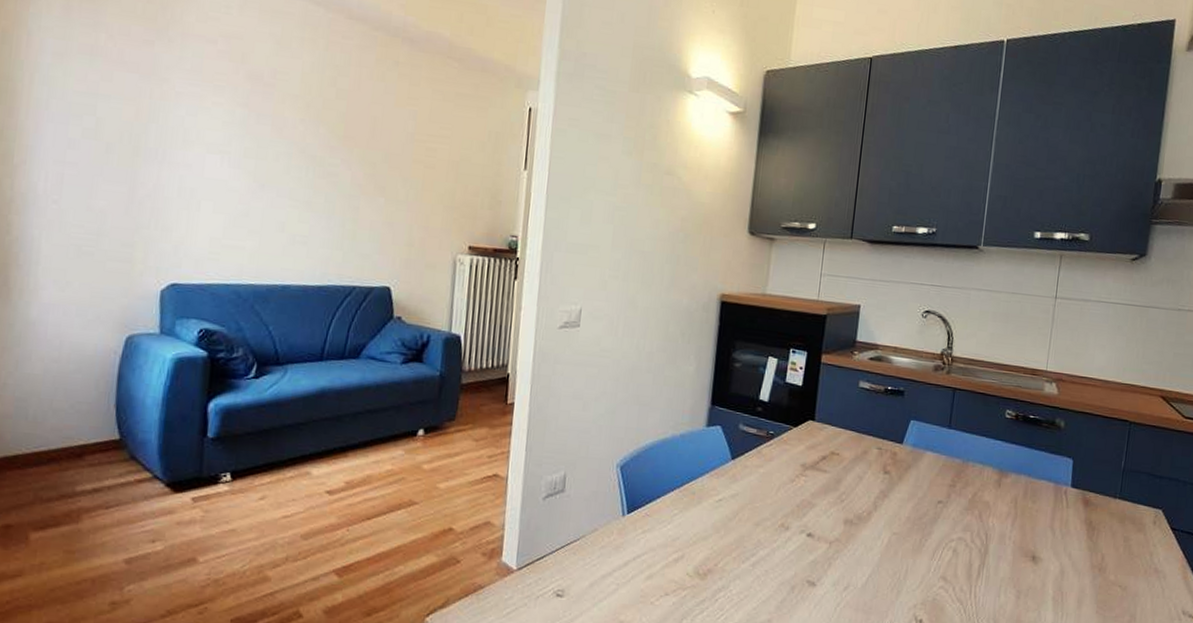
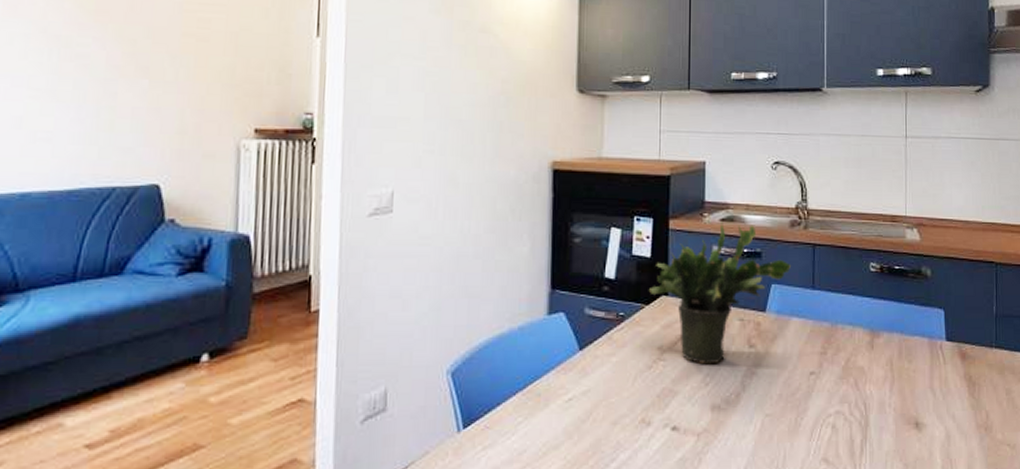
potted plant: none [797,360,931,485] -> present [648,221,791,365]

